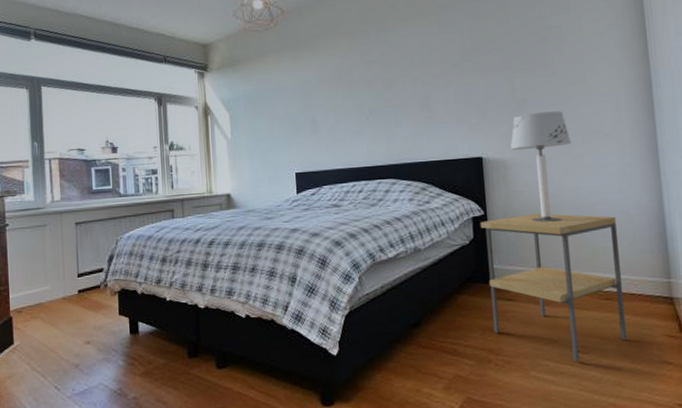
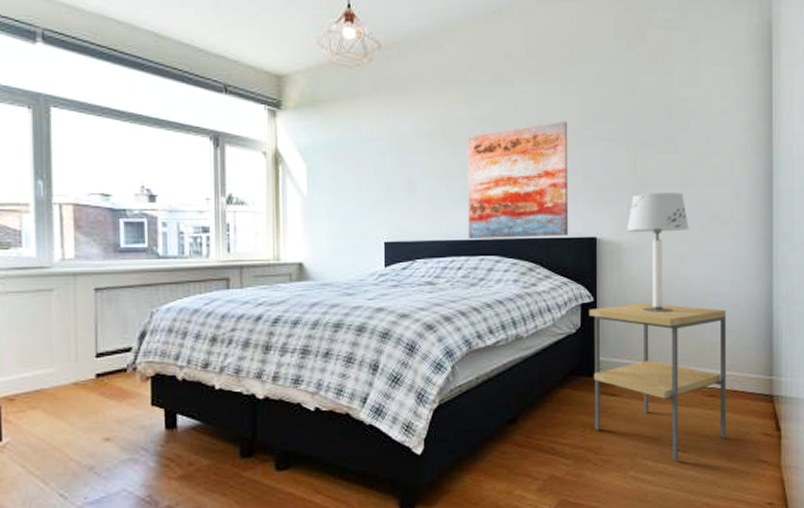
wall art: none [360,57,456,165] -> present [467,120,569,239]

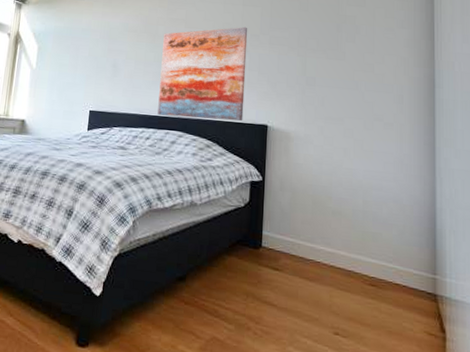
side table: present [588,303,727,461] -> none [257,186,389,345]
table lamp: present [627,193,689,313] -> none [296,91,354,200]

